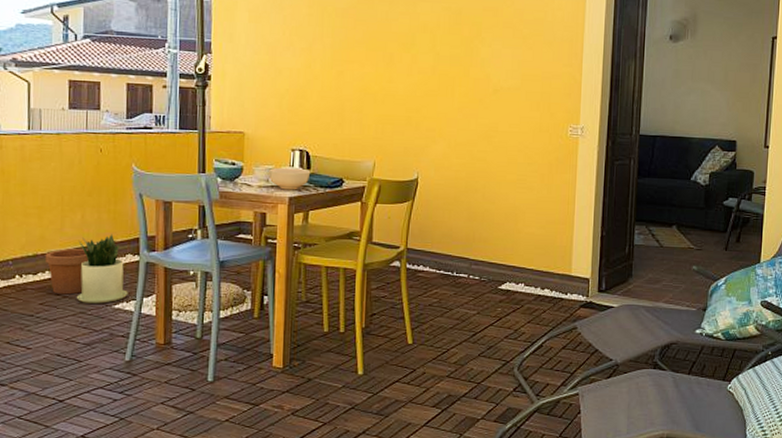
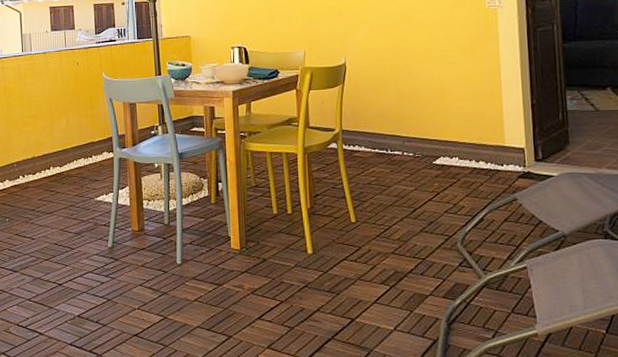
flower pot: present [45,248,89,295] -> none [40,149,74,191]
planter: present [76,234,128,304] -> none [65,135,107,197]

